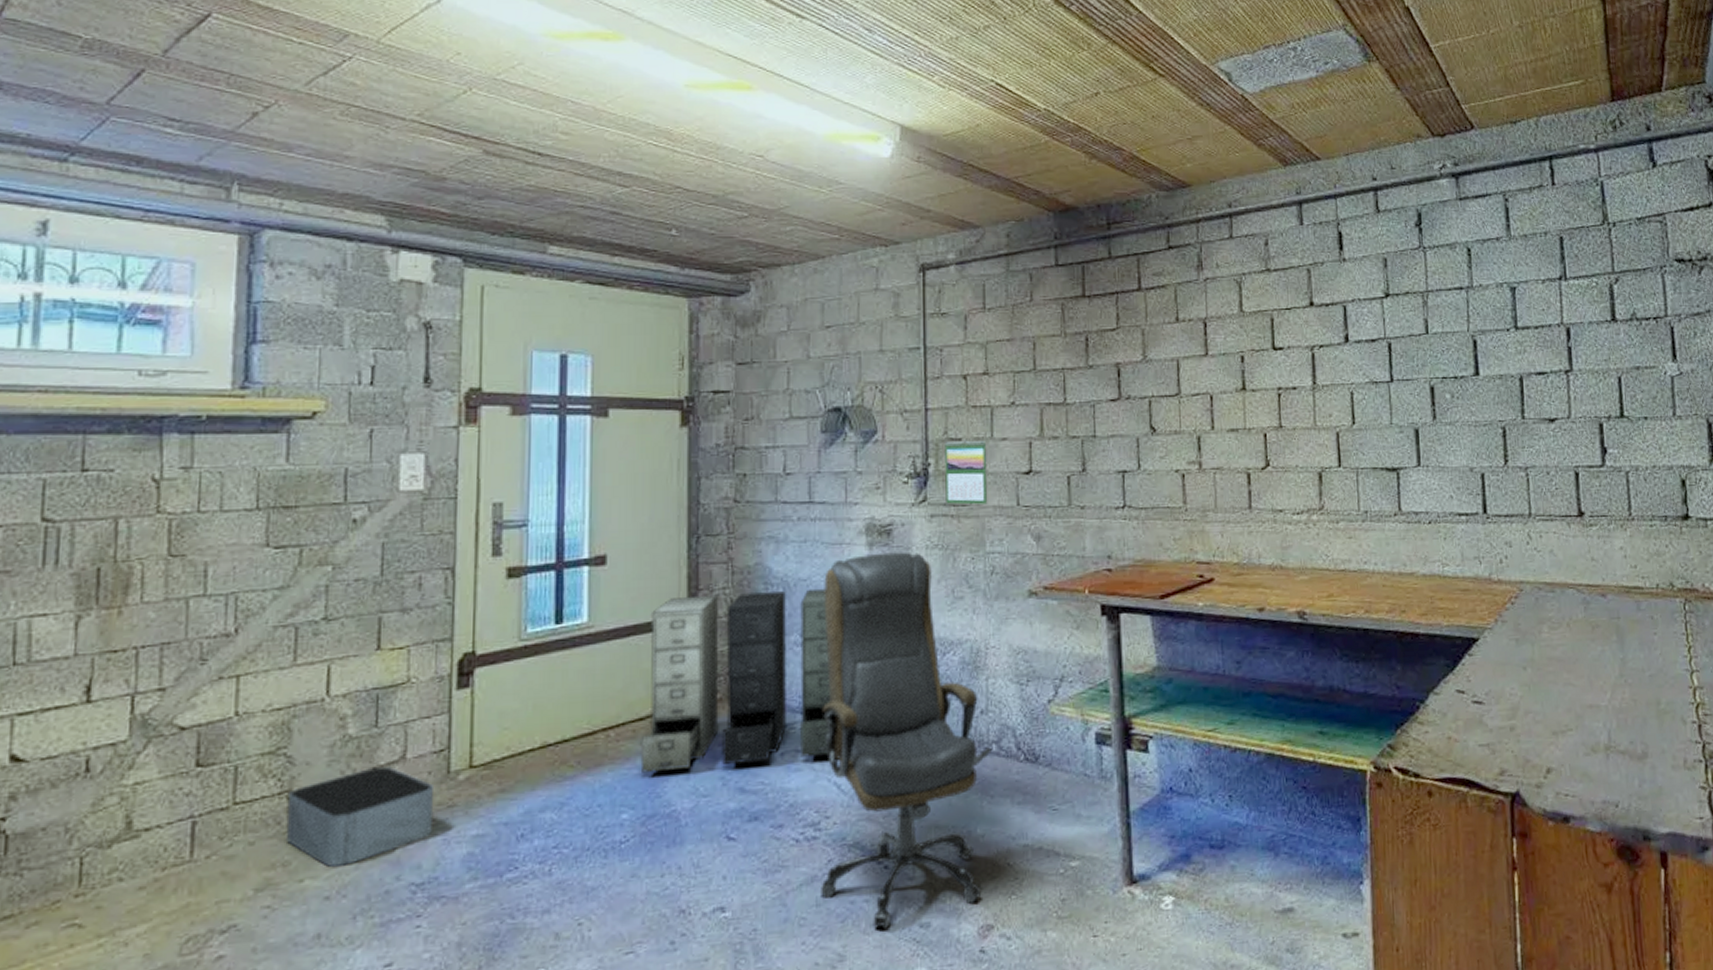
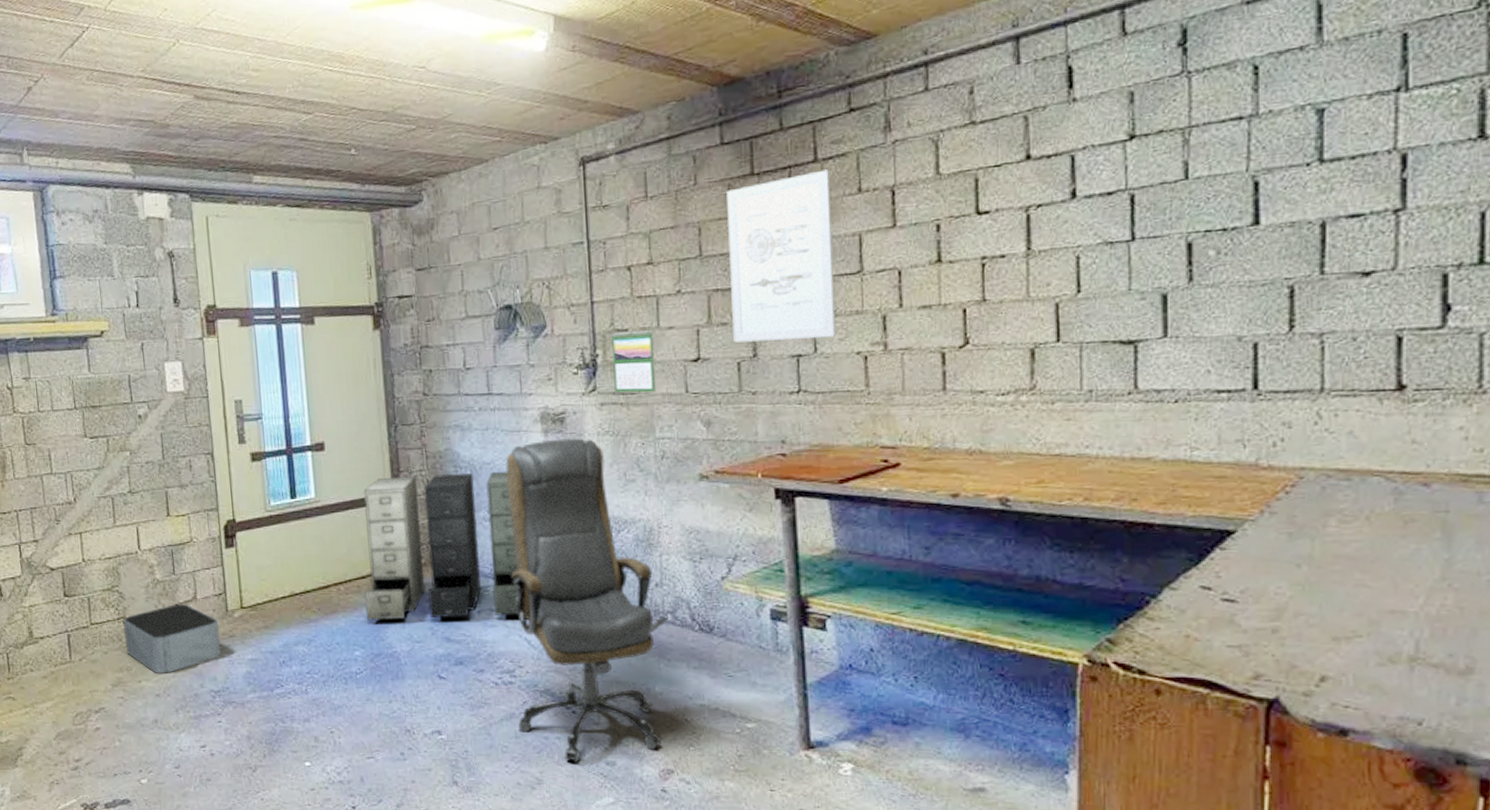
wall art: none [1060,298,1158,457] -> present [727,169,837,343]

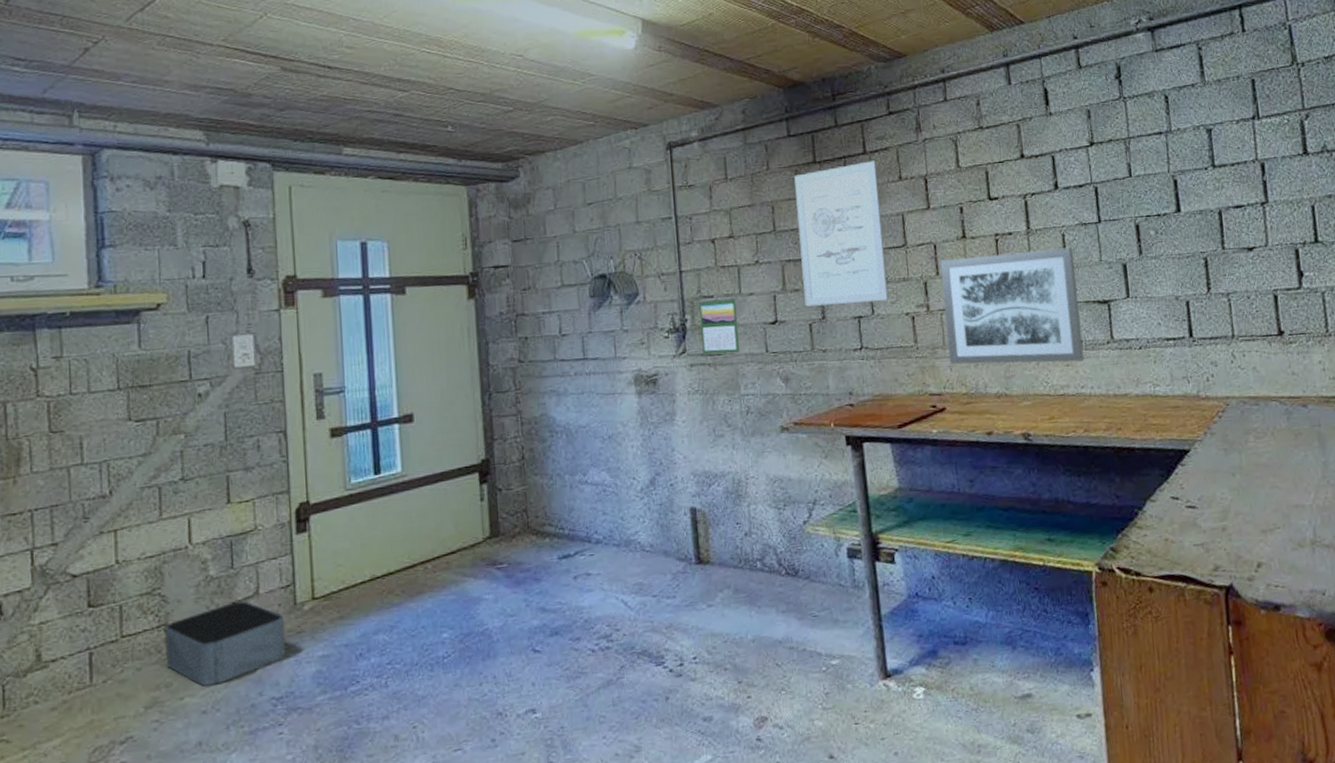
filing cabinet: present [364,471,518,621] -> none [454,433,615,598]
office chair: present [505,438,667,763] -> none [601,398,757,724]
wall art: none [905,273,1093,416] -> present [940,247,1084,365]

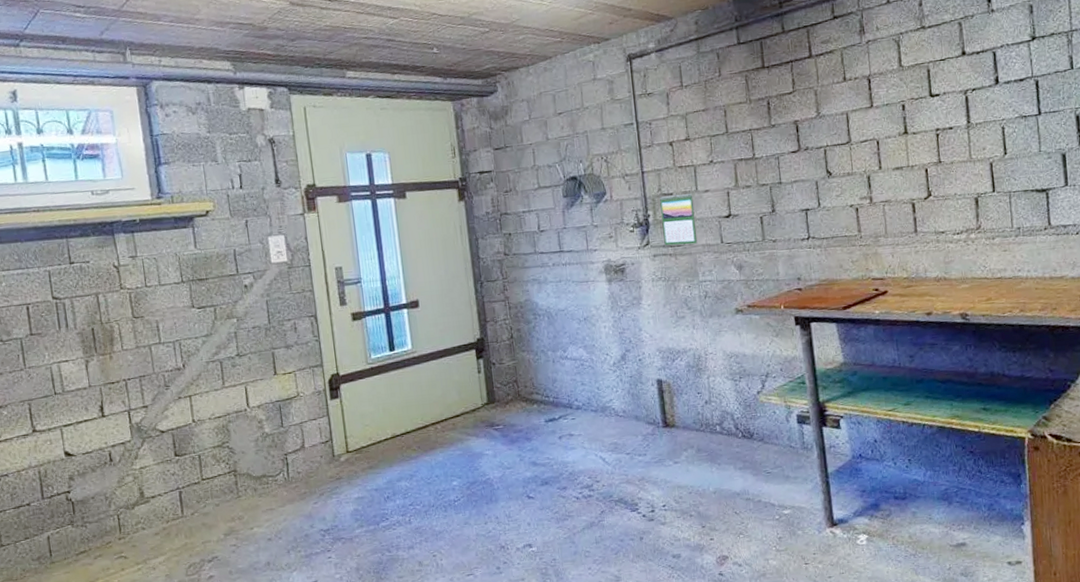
storage bin: present [164,600,287,687] -> none [234,452,330,520]
wall art: present [794,160,889,307] -> none [744,63,834,201]
wall art: present [940,247,1084,365] -> none [882,139,1022,252]

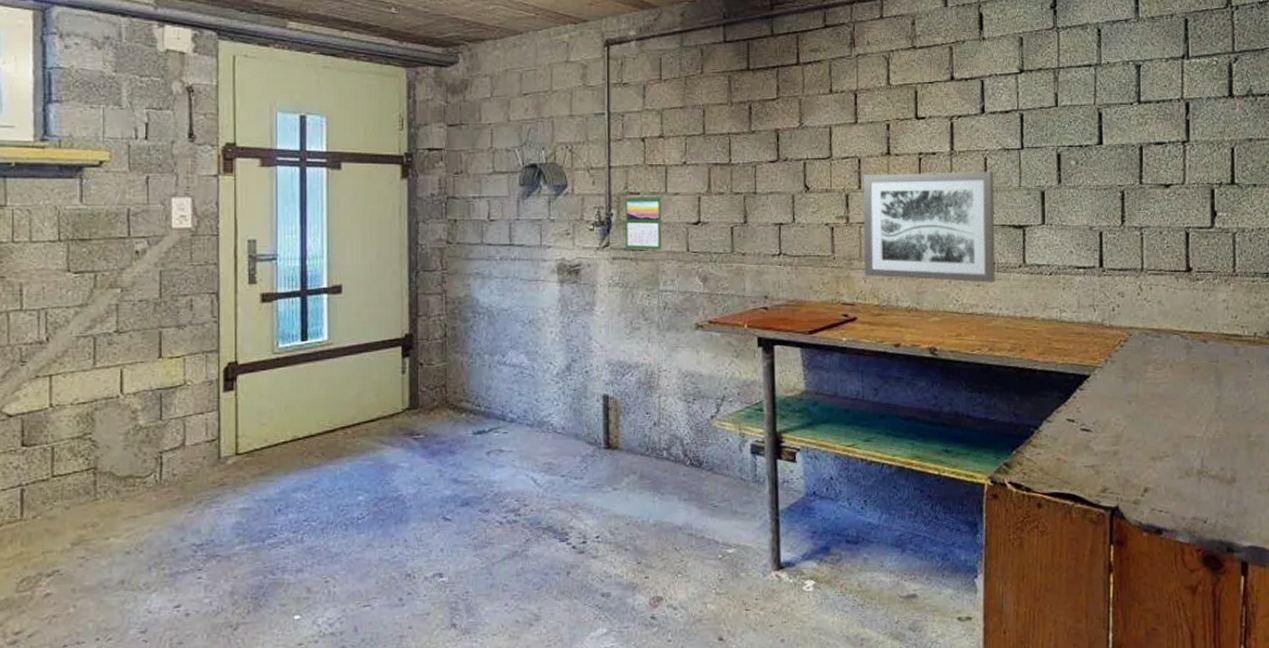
wall art: none [882,139,1022,252] -> present [863,171,995,283]

